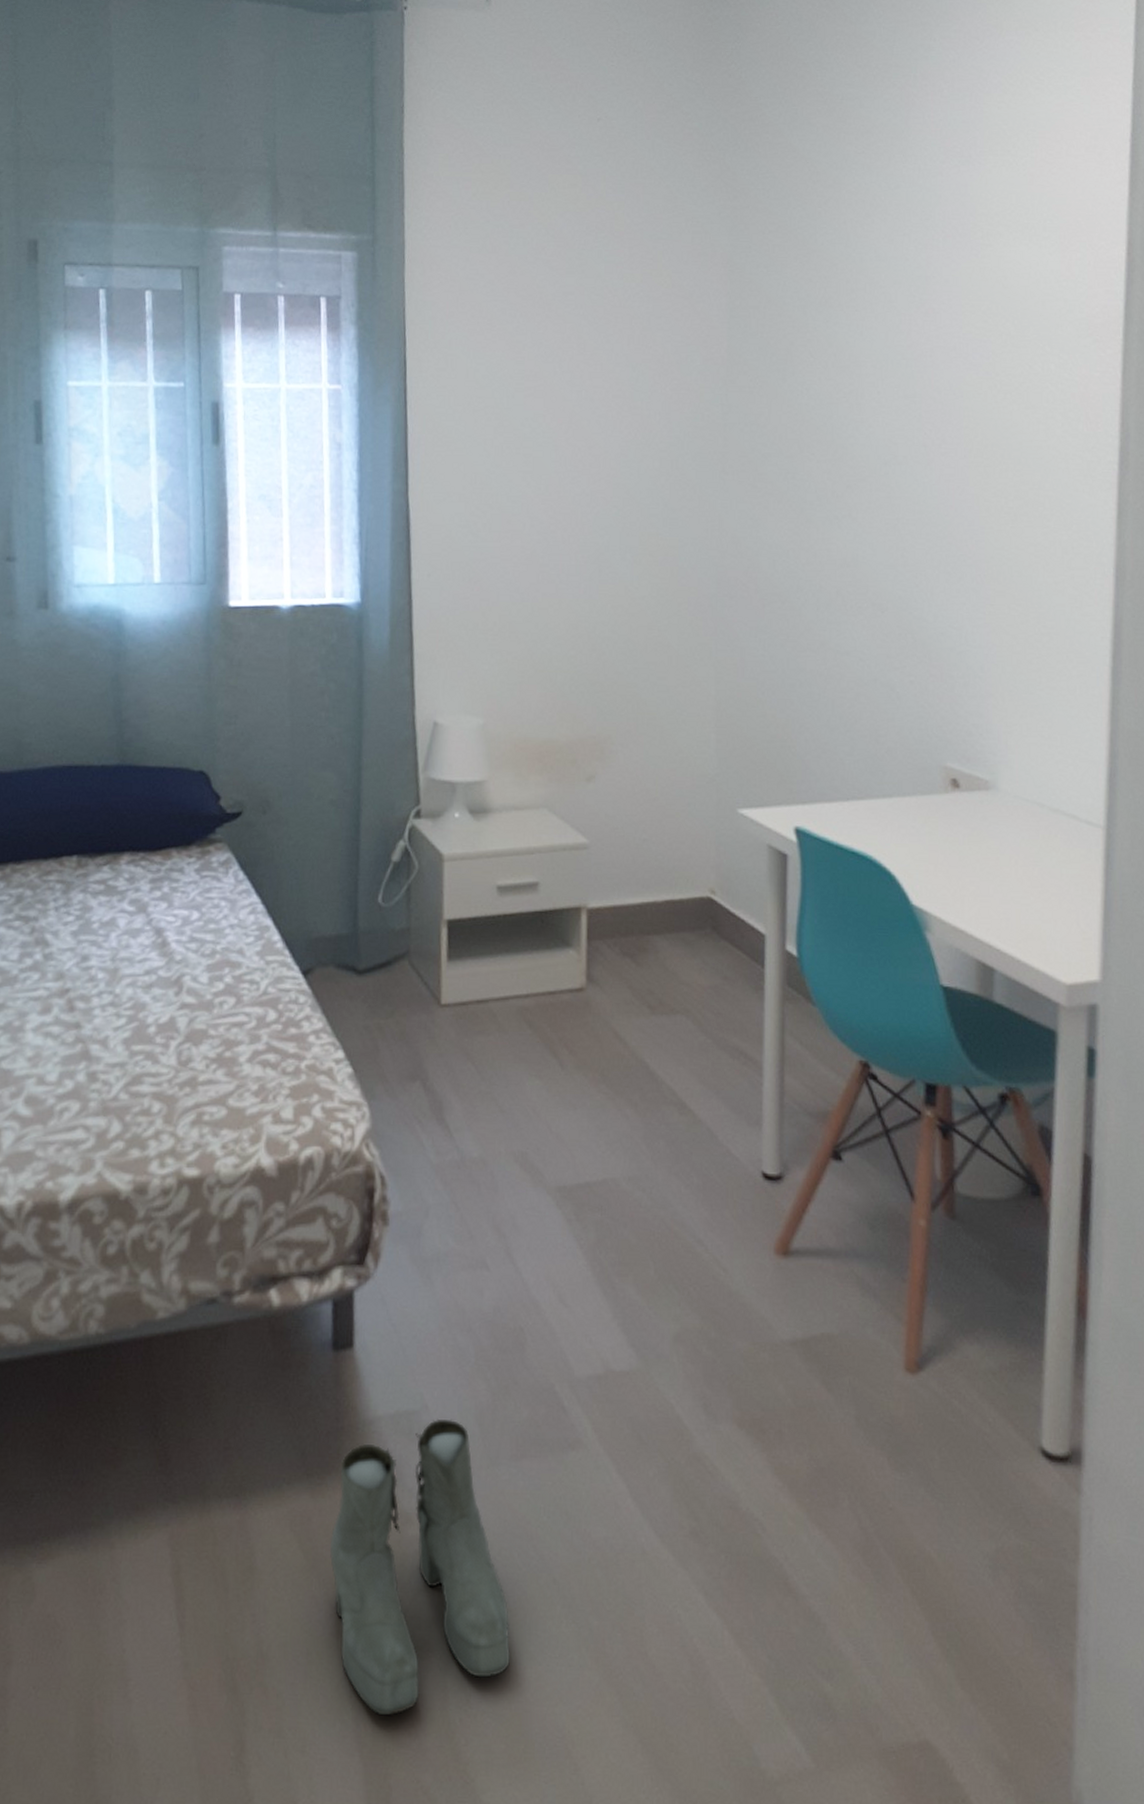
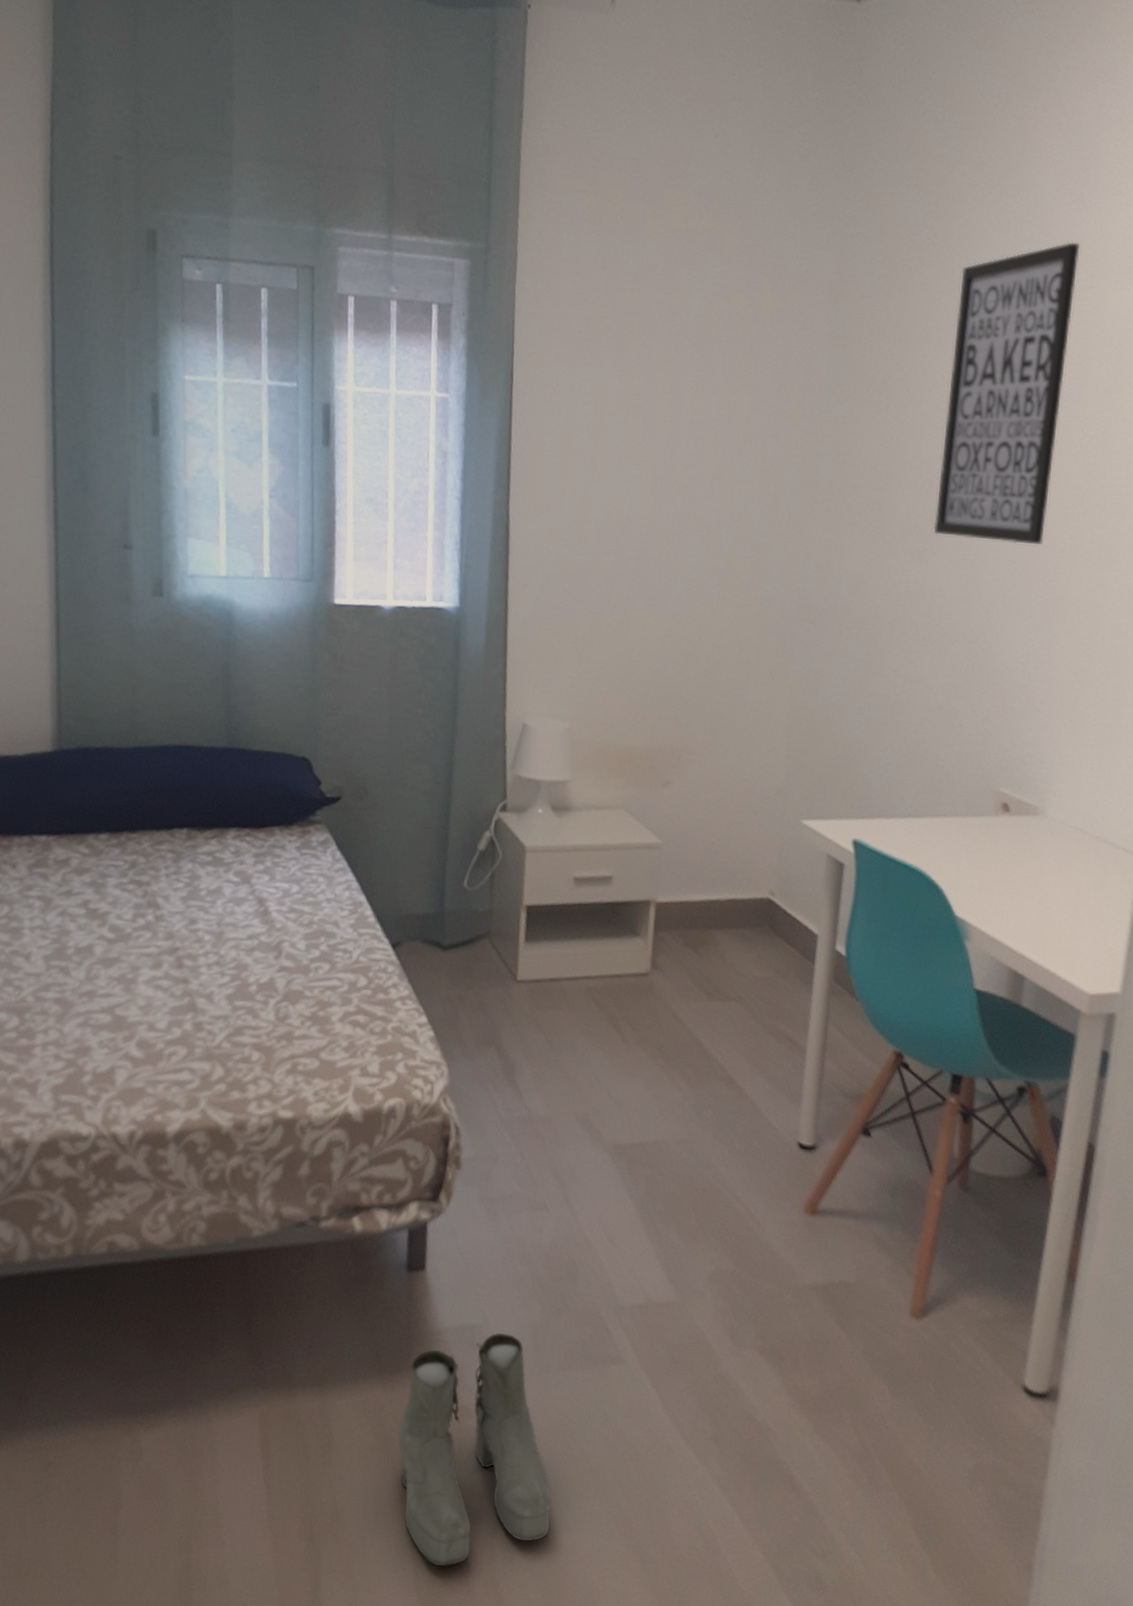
wall art: none [851,202,974,505] -> present [933,242,1080,544]

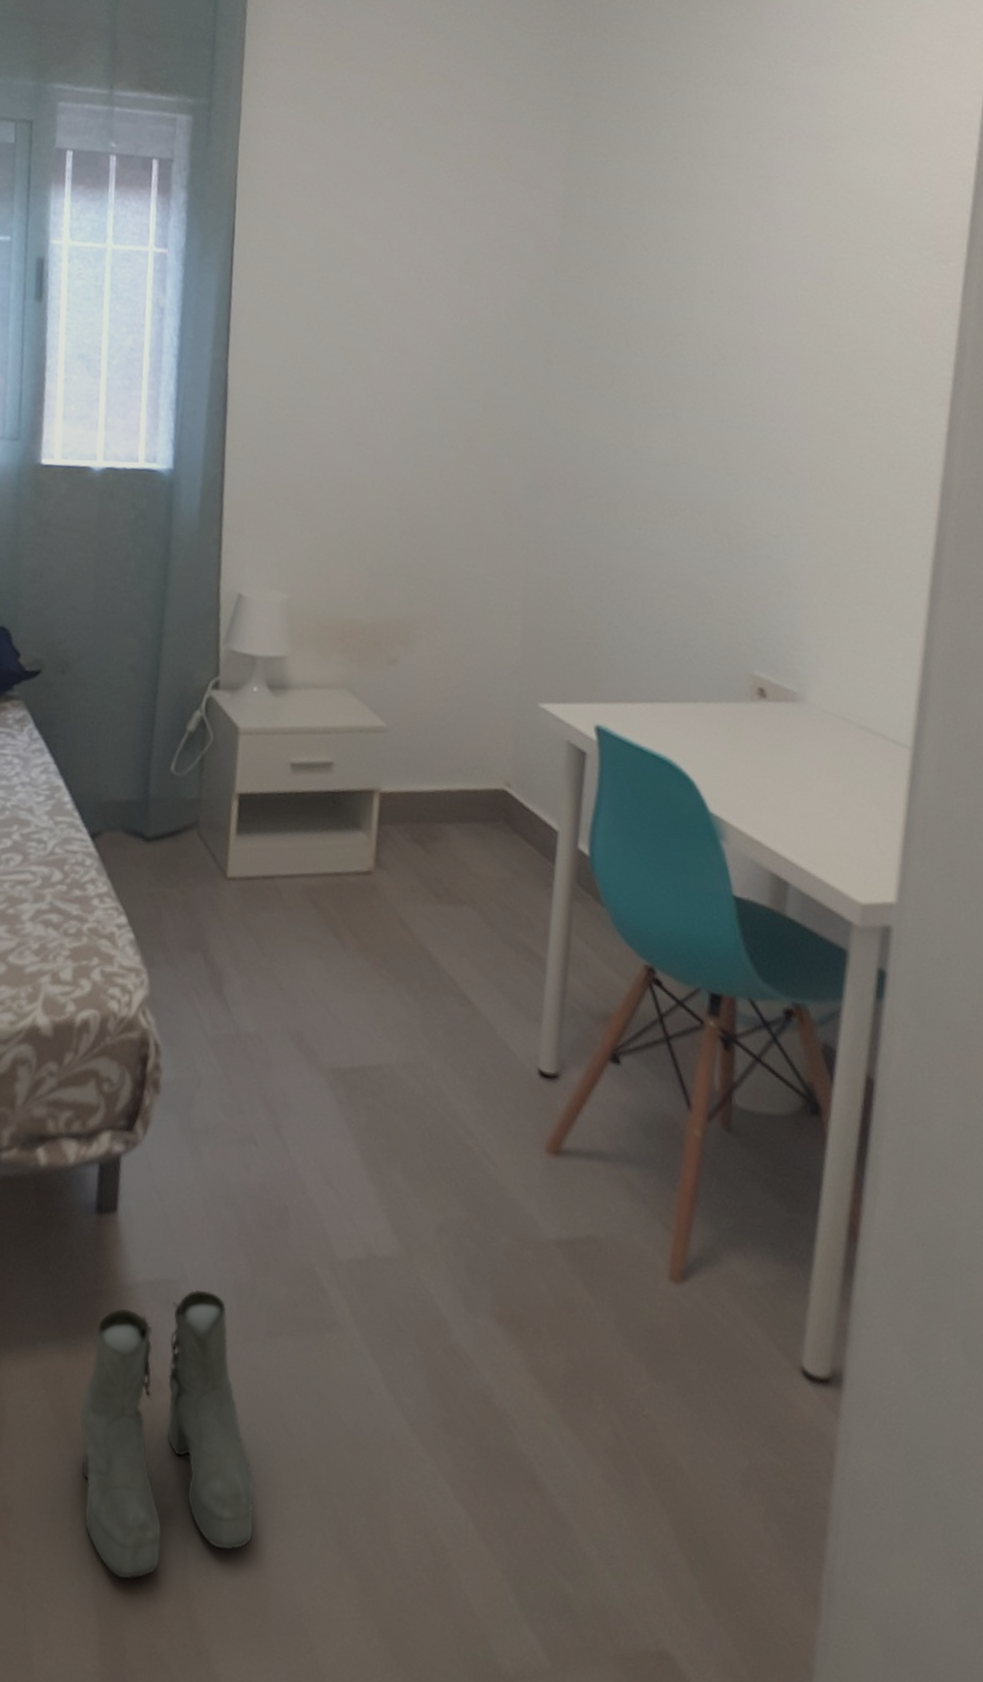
wall art: present [933,242,1080,544] -> none [677,103,823,411]

